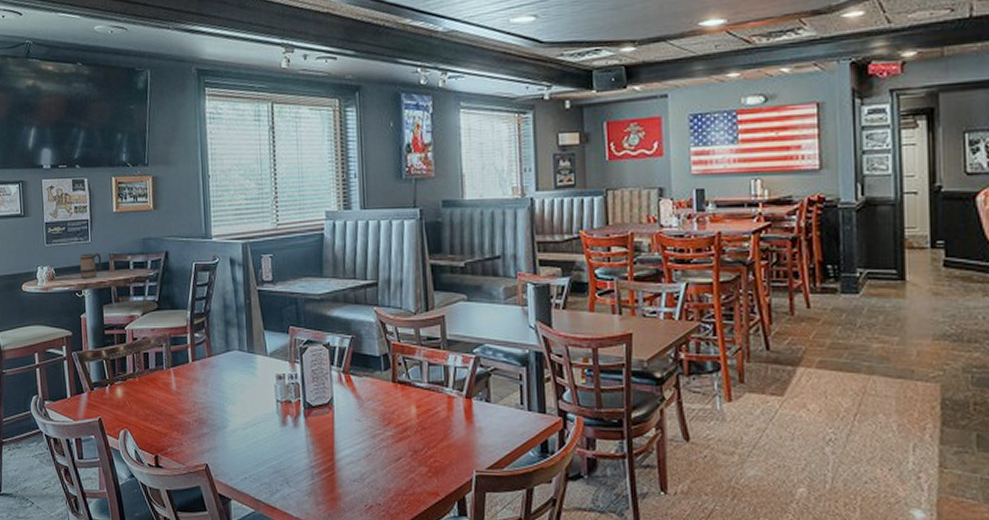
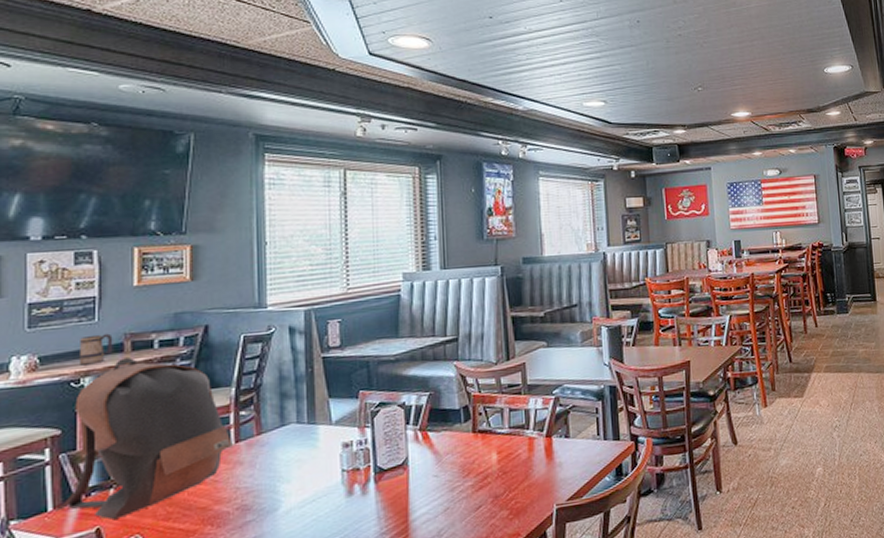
backpack: none [72,275,190,414] -> present [55,357,233,520]

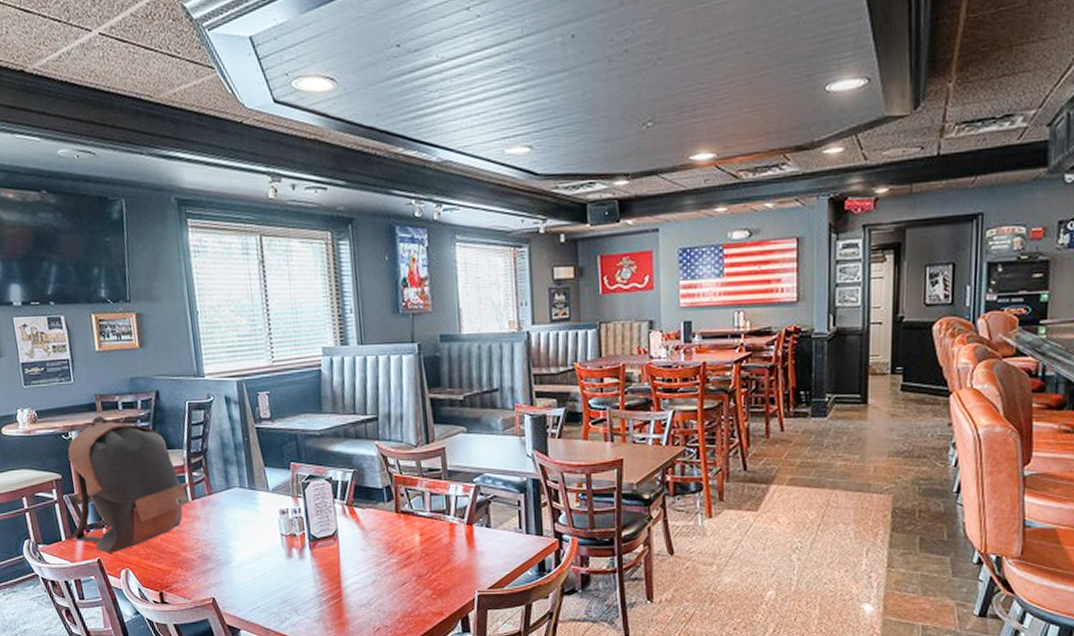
beer mug: present [78,333,113,366] -> none [63,393,89,421]

